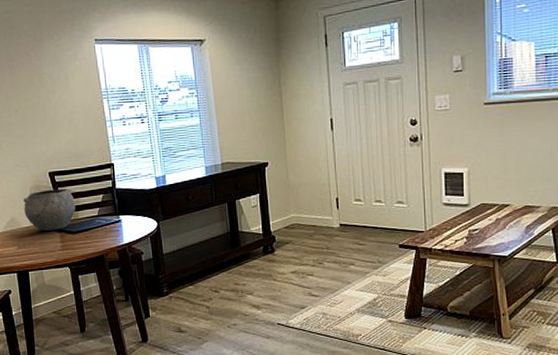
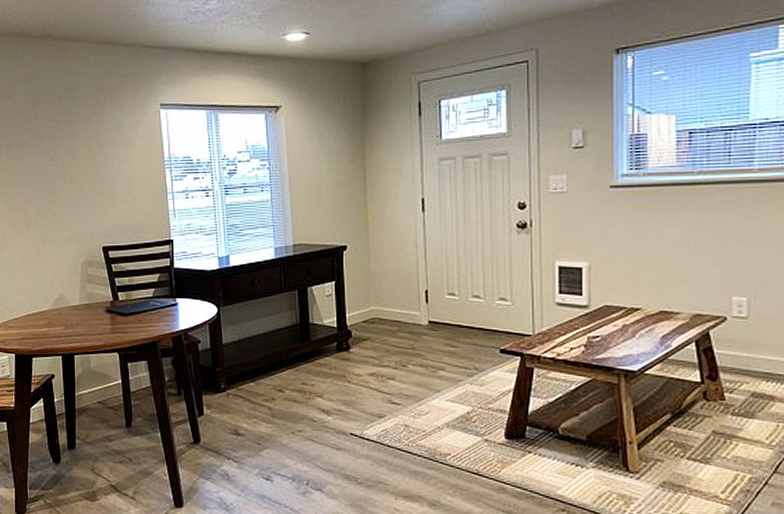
bowl: present [23,189,76,231] -> none [74,266,129,311]

